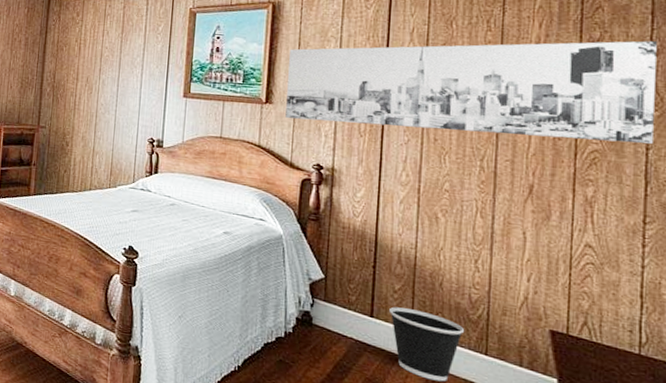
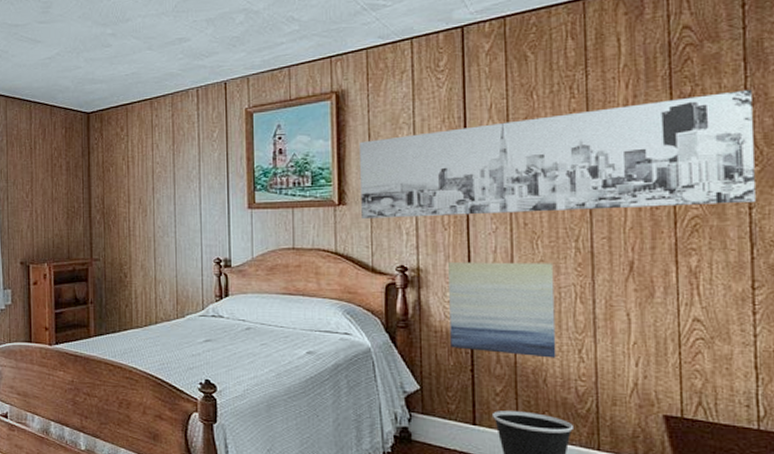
wall art: none [356,166,459,265] -> present [448,262,556,358]

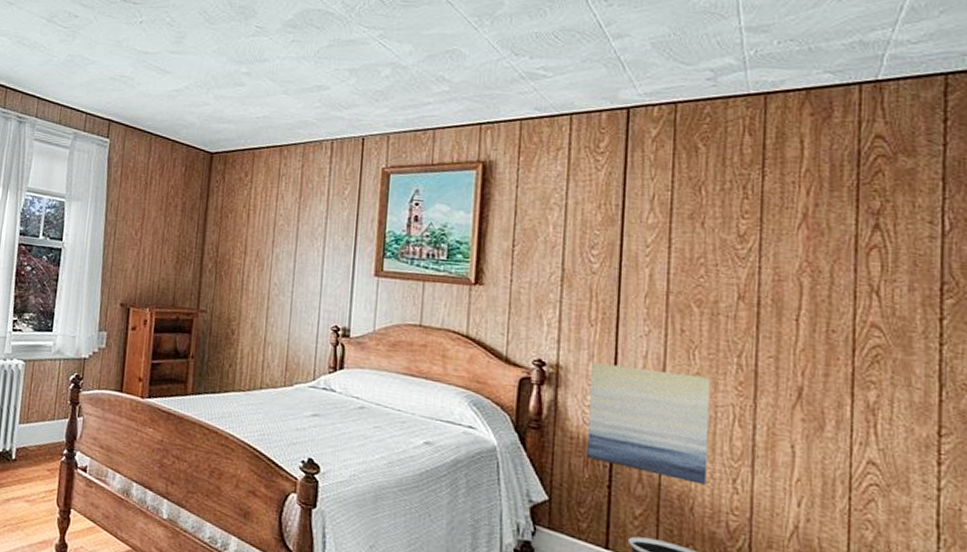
wall art: present [358,90,755,220] -> none [499,212,950,339]

